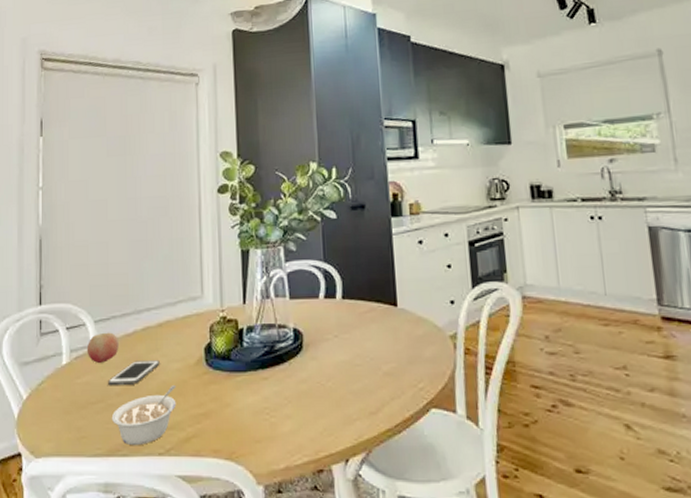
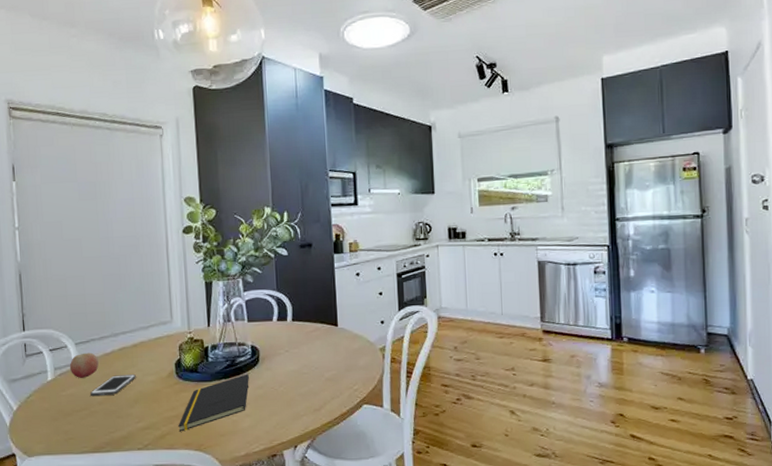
legume: present [111,386,176,446] -> none [95,394,152,444]
notepad: none [206,364,291,435] -> present [178,374,250,432]

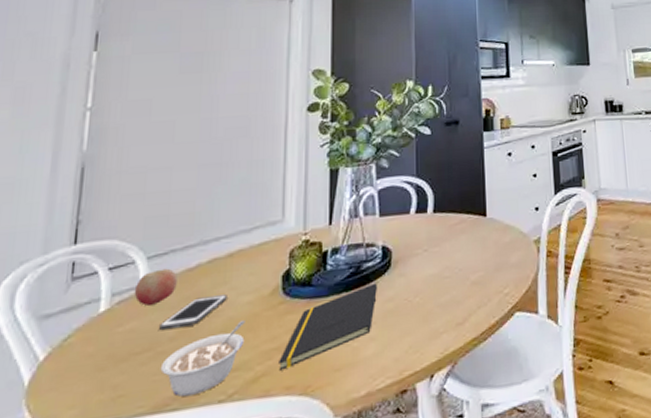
legume: none [95,394,152,444] -> present [160,321,245,398]

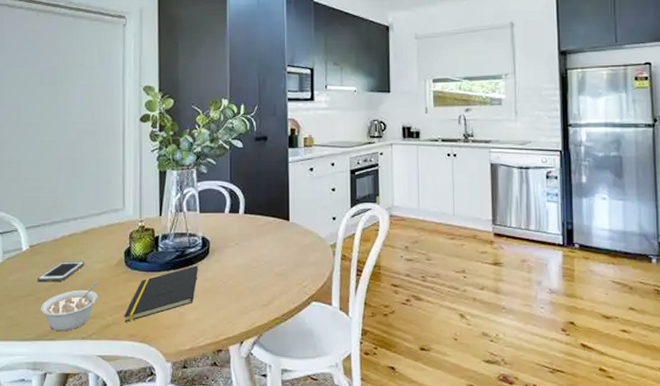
fruit: present [134,268,177,307] -> none [18,237,48,264]

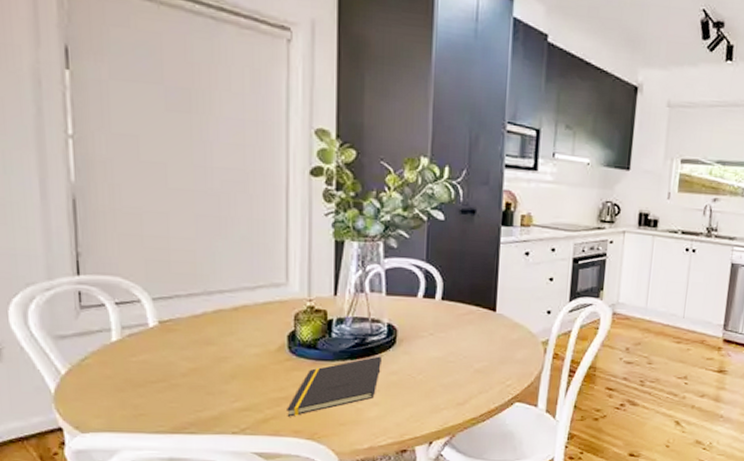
cell phone: present [38,261,85,283] -> none [171,343,235,367]
legume: present [40,282,99,332] -> none [176,370,254,425]

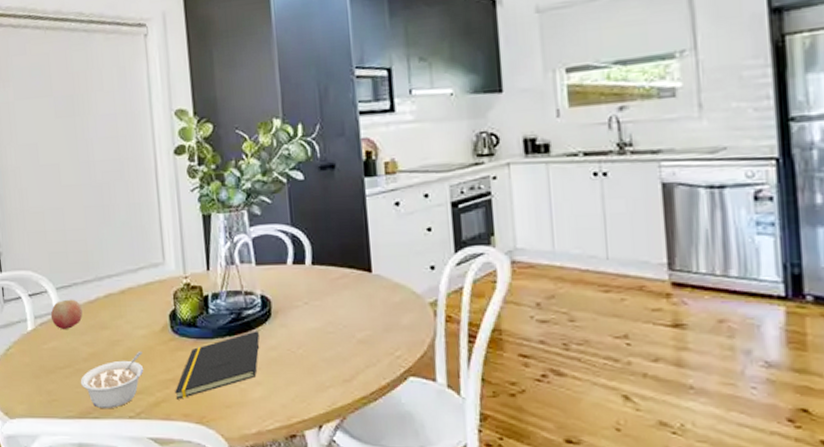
fruit: none [143,311,184,344] -> present [50,299,83,330]
legume: none [176,370,254,425] -> present [80,352,144,409]

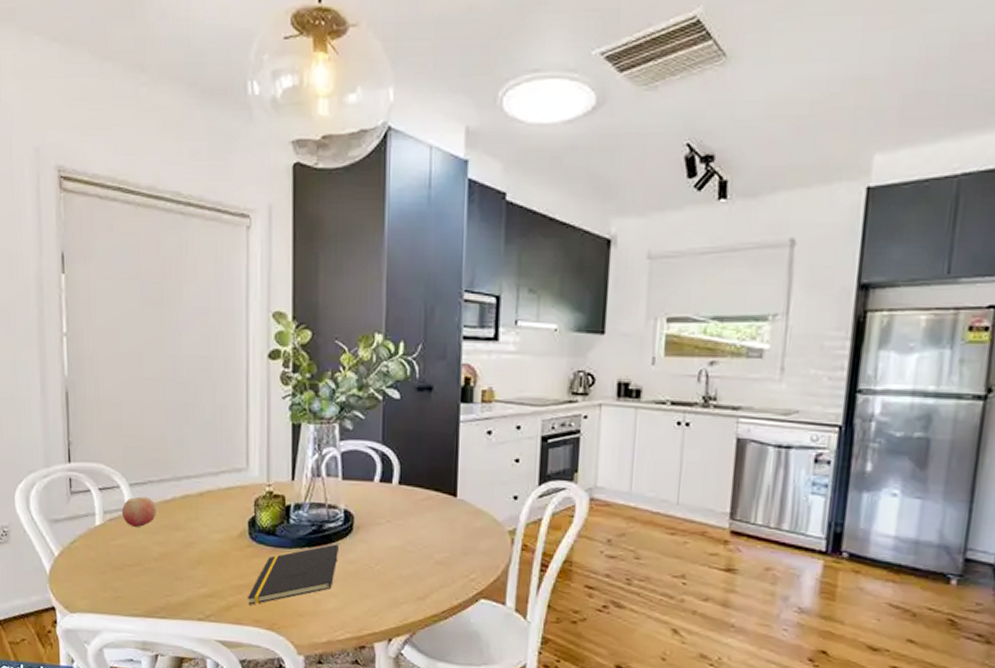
legume: present [80,352,144,409] -> none [149,555,217,610]

